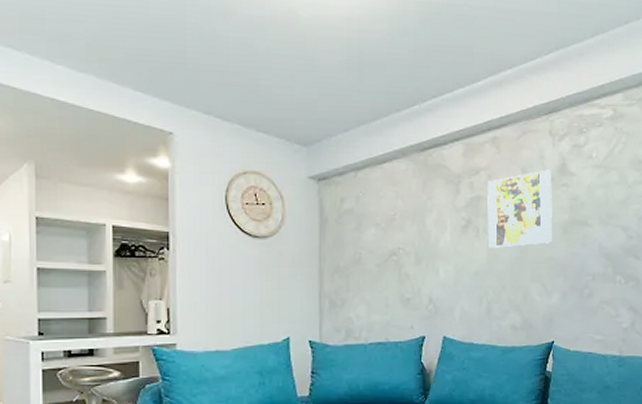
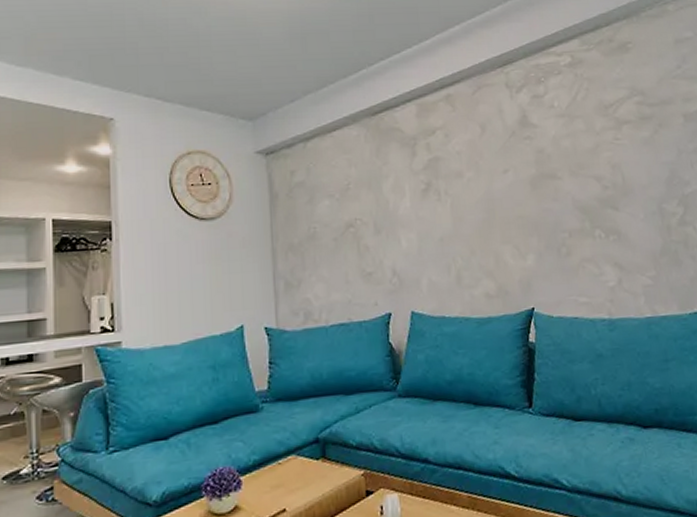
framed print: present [487,169,552,248] -> none [445,123,521,211]

